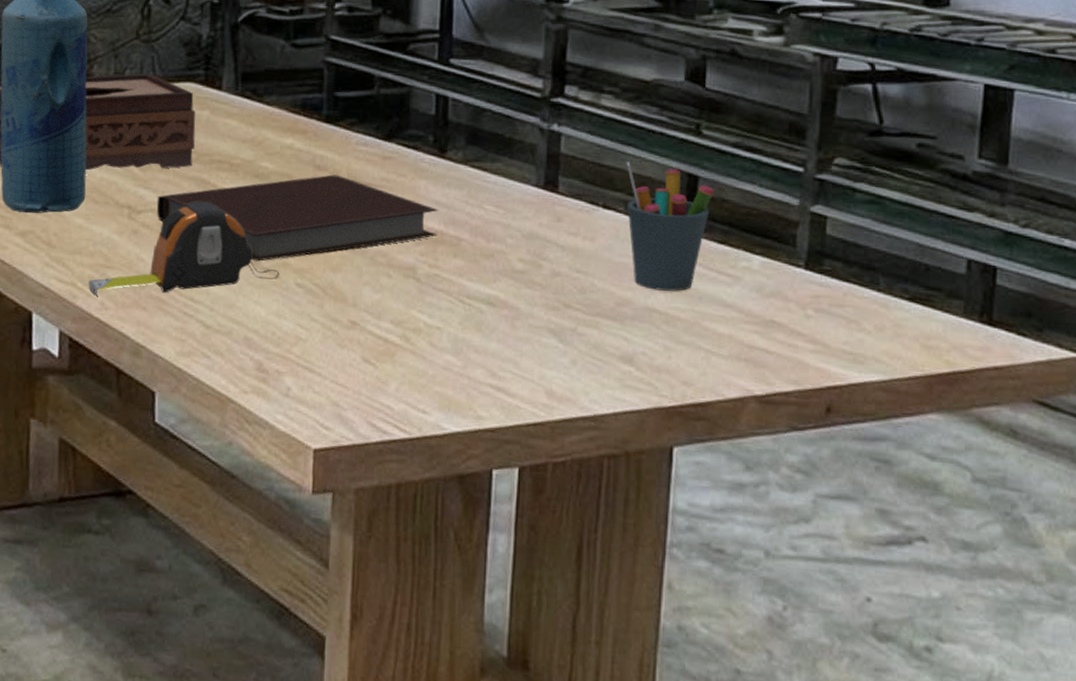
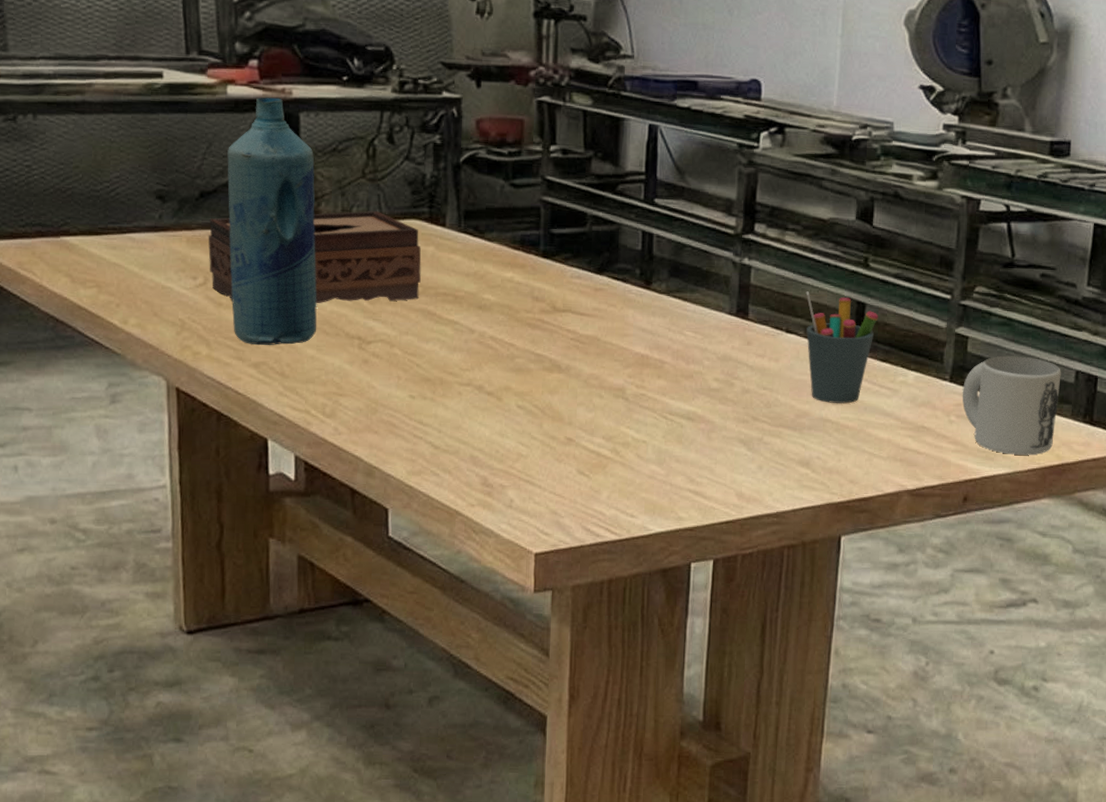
tape measure: present [88,201,280,297] -> none [322,331,502,423]
notebook: present [156,174,439,261] -> none [385,305,645,386]
mug: none [821,239,948,360] -> present [962,355,1061,455]

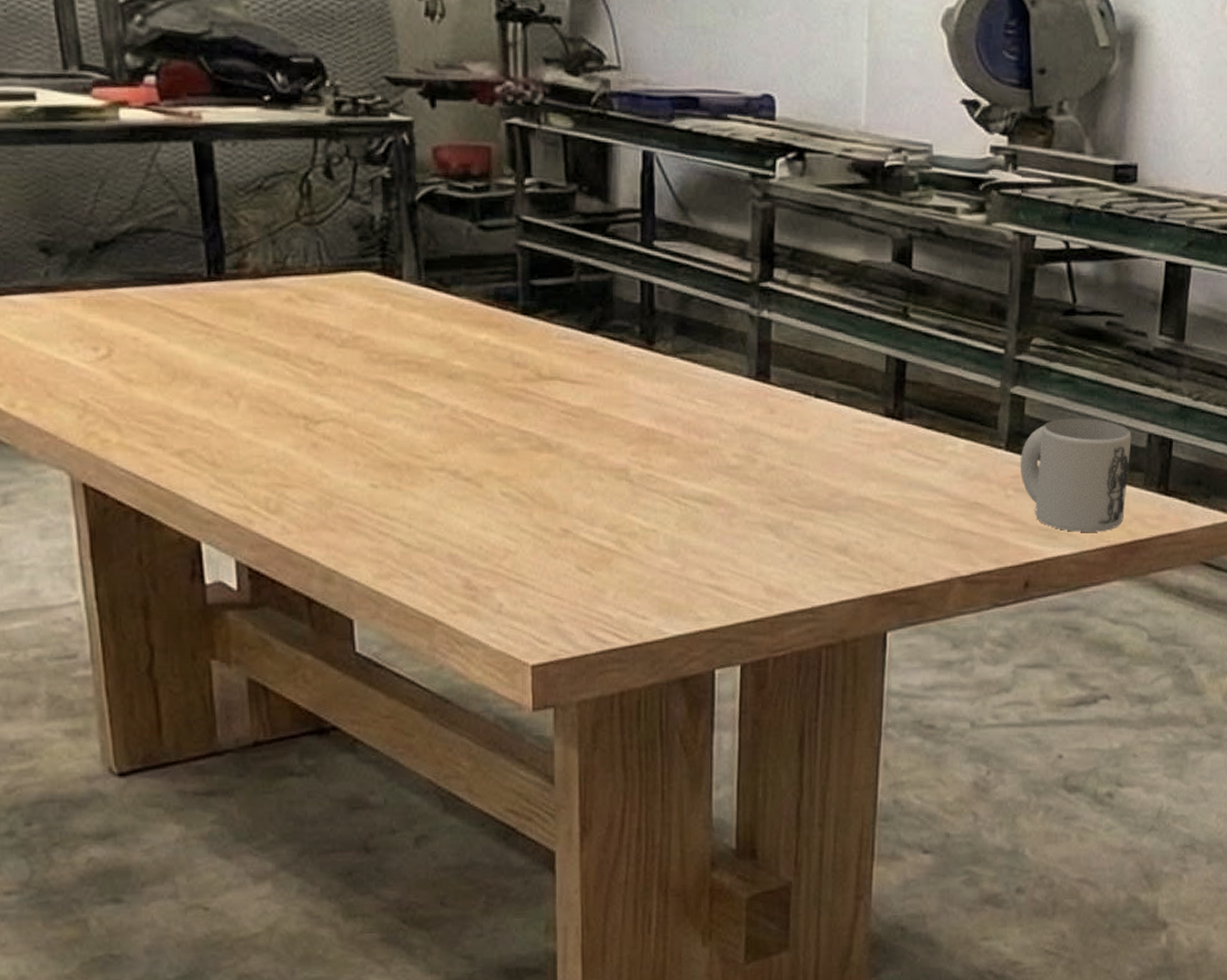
tissue box: present [208,211,421,304] -> none [108,262,376,377]
bottle: present [227,97,317,346] -> none [125,122,253,430]
pen holder: present [806,291,878,404] -> none [836,348,922,480]

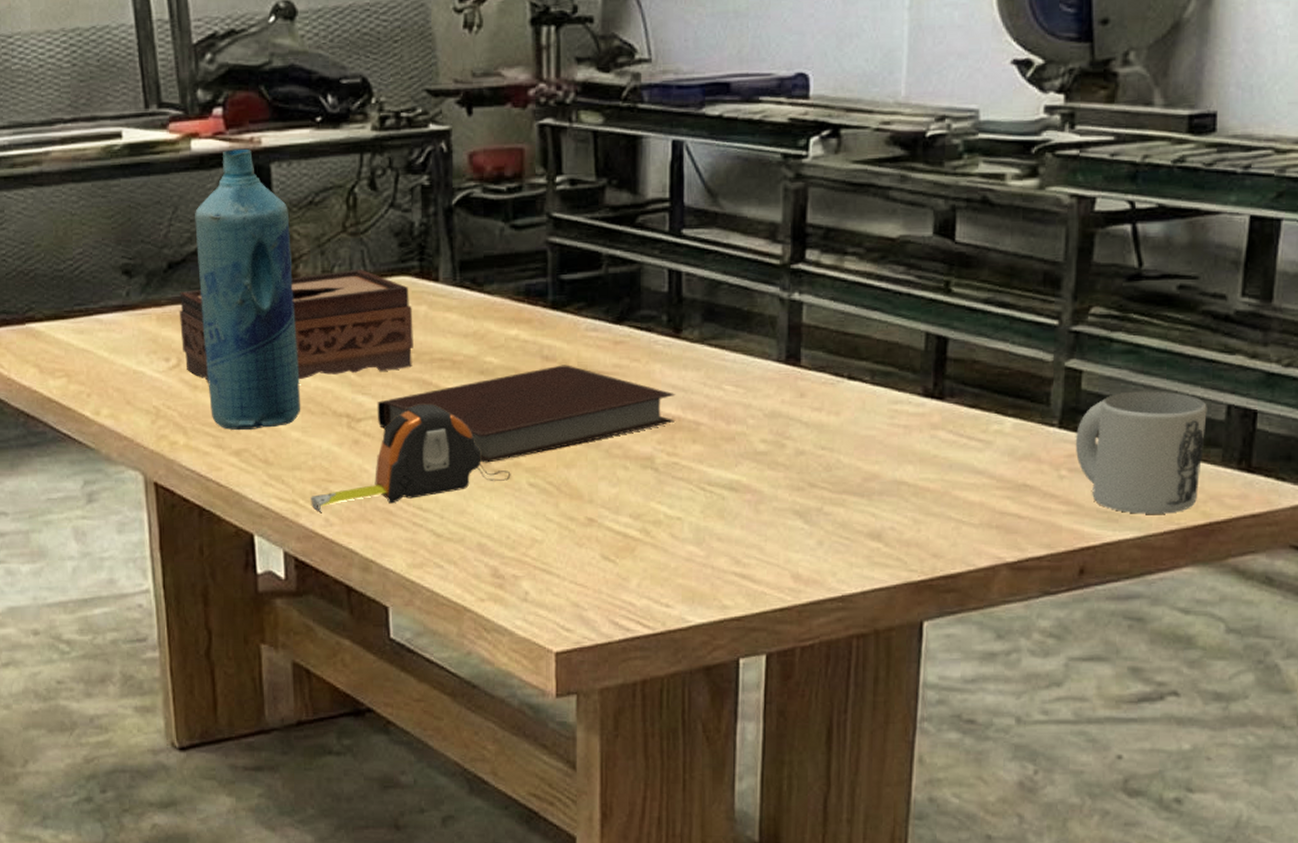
tissue box: none [108,262,376,377] -> present [179,270,413,381]
bottle: none [125,122,253,430] -> present [195,148,301,431]
tape measure: none [265,407,483,520] -> present [311,404,511,513]
notebook: none [337,372,650,471] -> present [377,365,676,463]

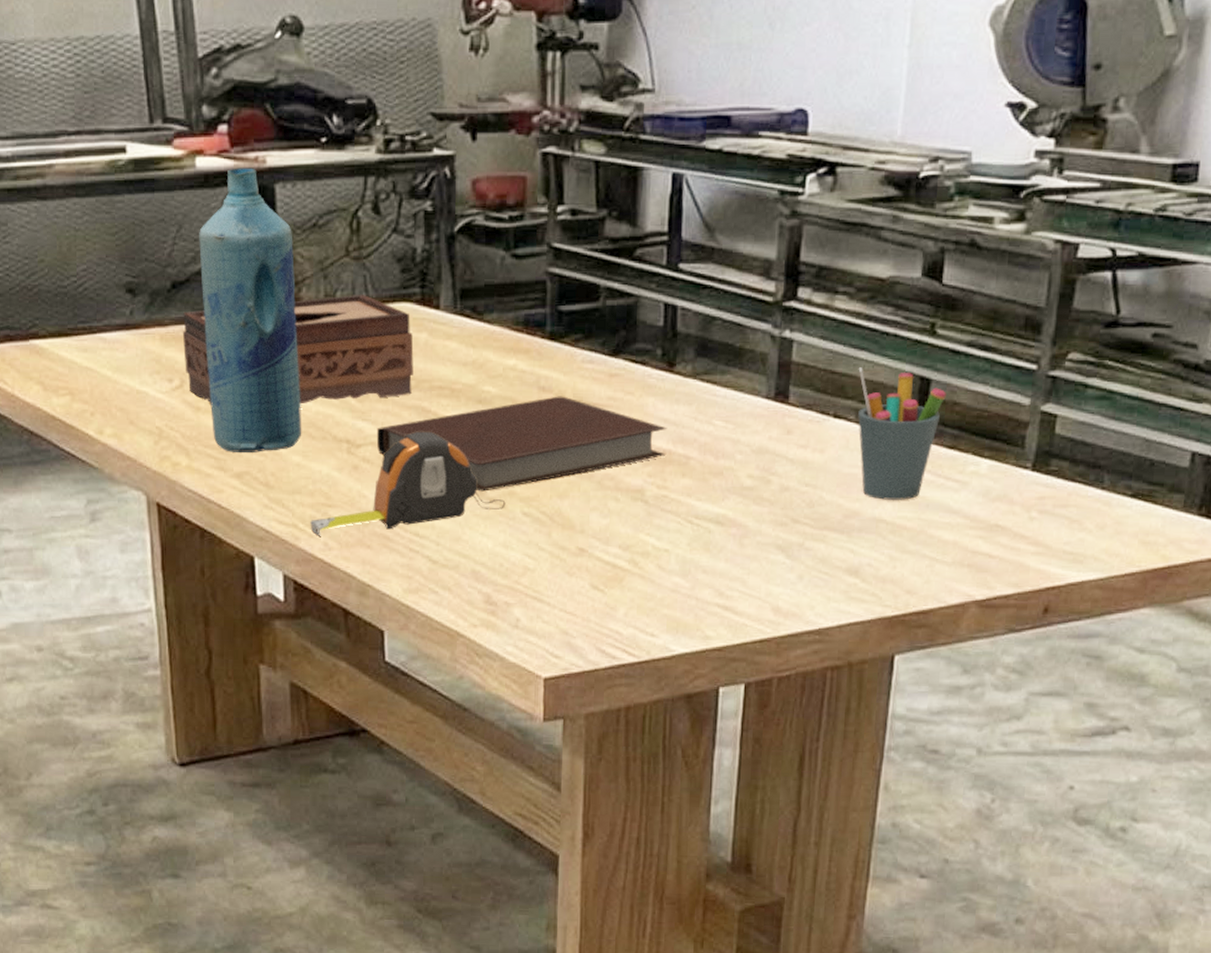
pen holder: none [871,328,965,463] -> present [858,367,946,501]
mug: present [1075,391,1207,514] -> none [1046,436,1173,556]

